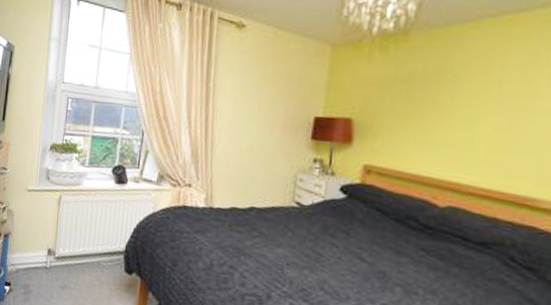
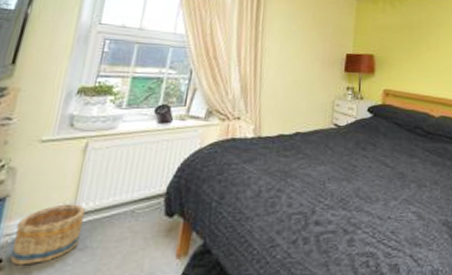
basket: none [15,247,64,292] -> present [10,204,87,266]

